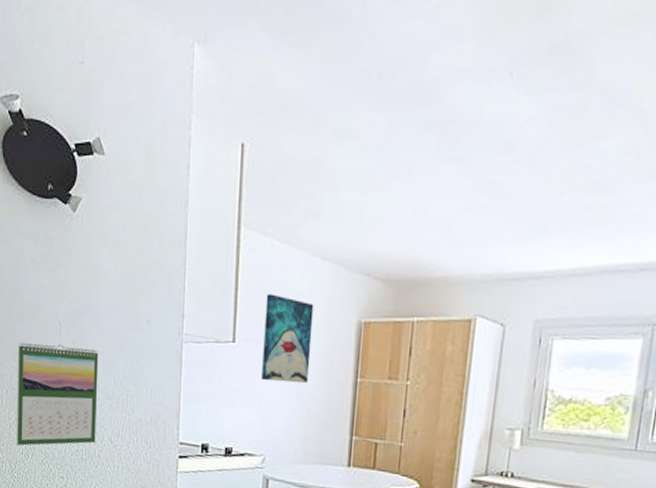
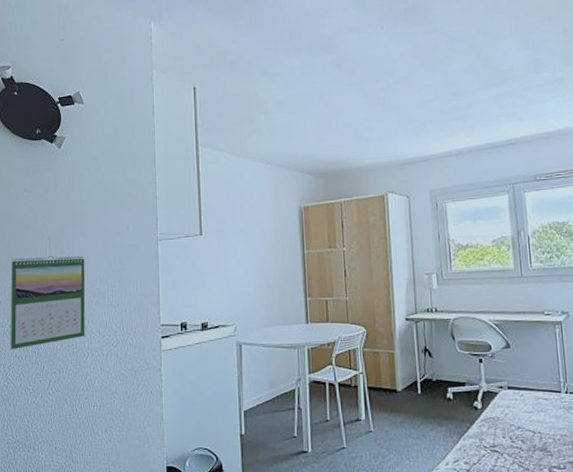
wall art: present [261,293,314,384] -> none [224,194,266,263]

